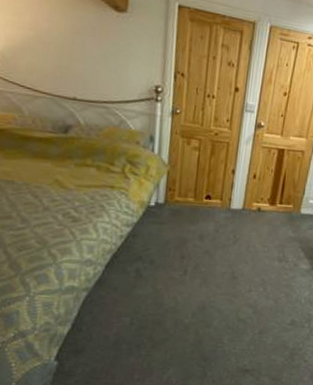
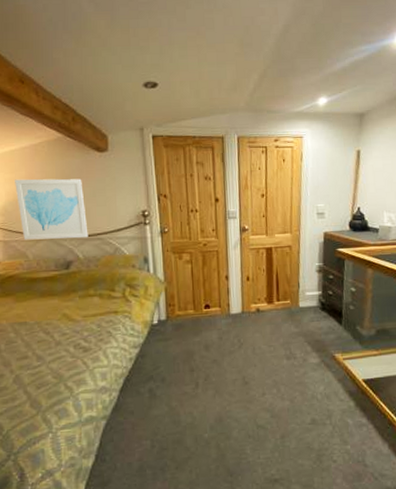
wall art: none [16,23,94,104] -> present [15,178,88,240]

